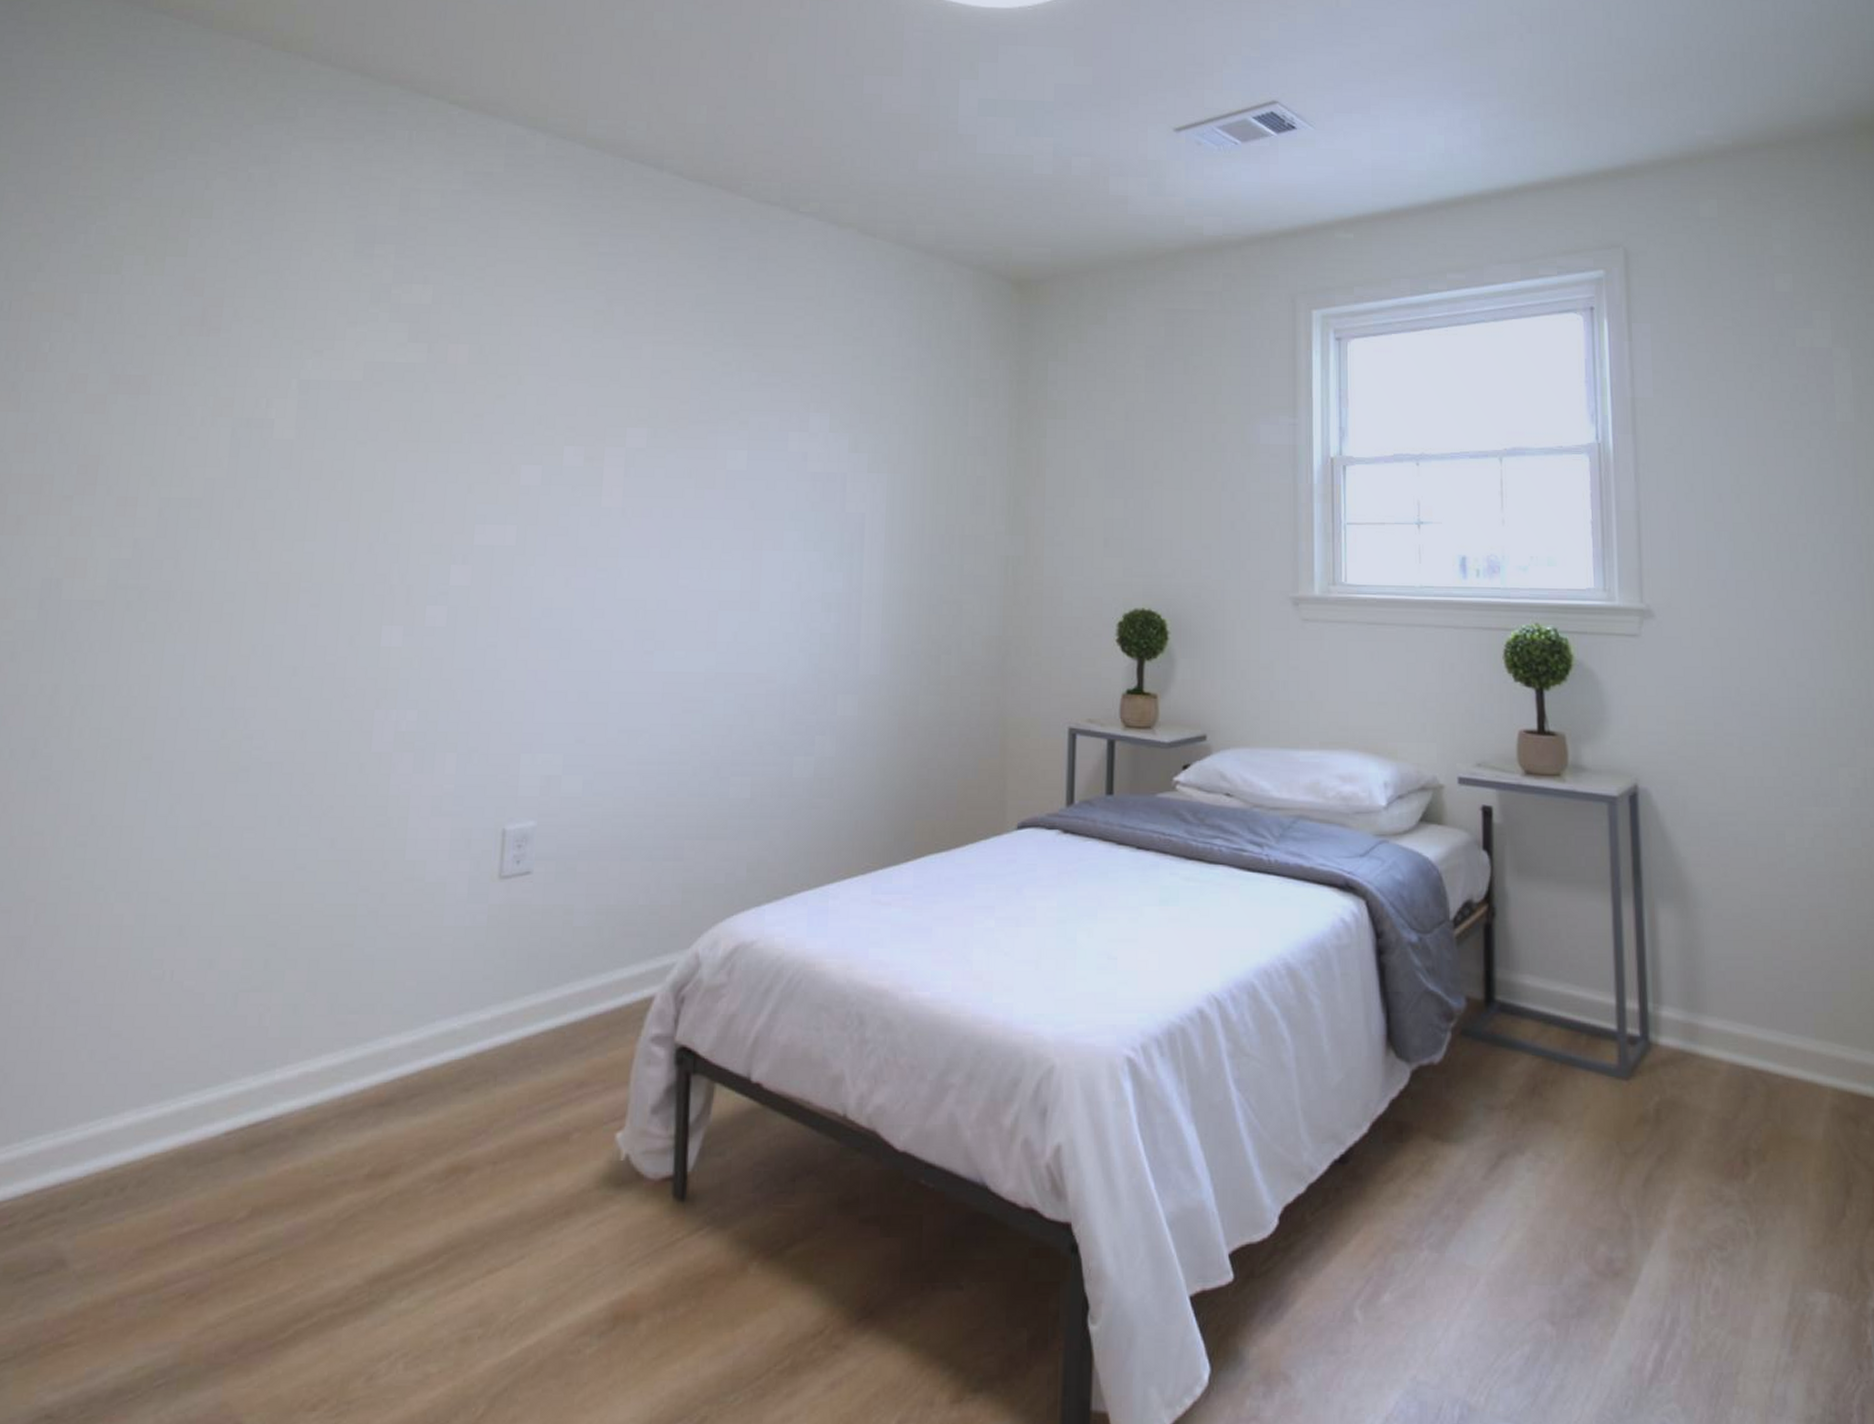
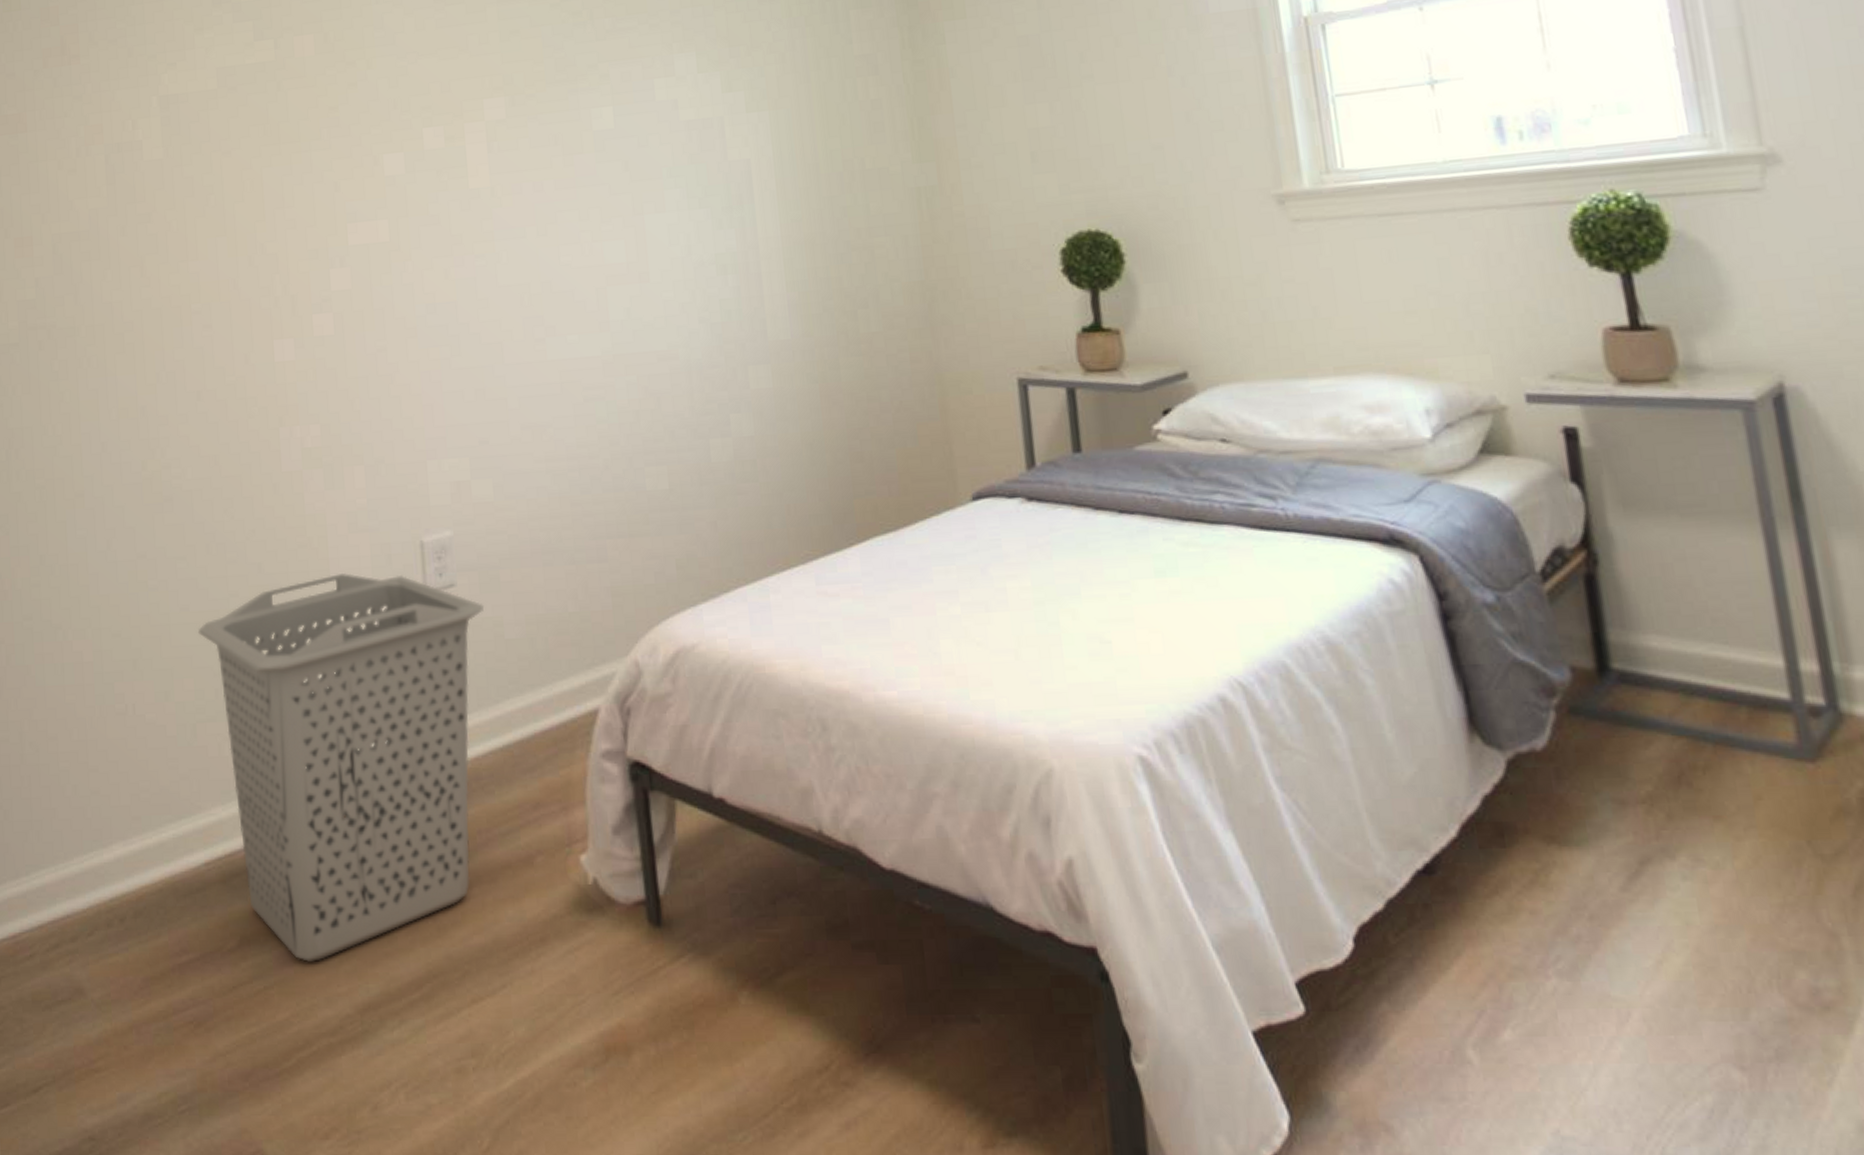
laundry basket: none [256,855,556,1233] -> present [198,573,484,962]

